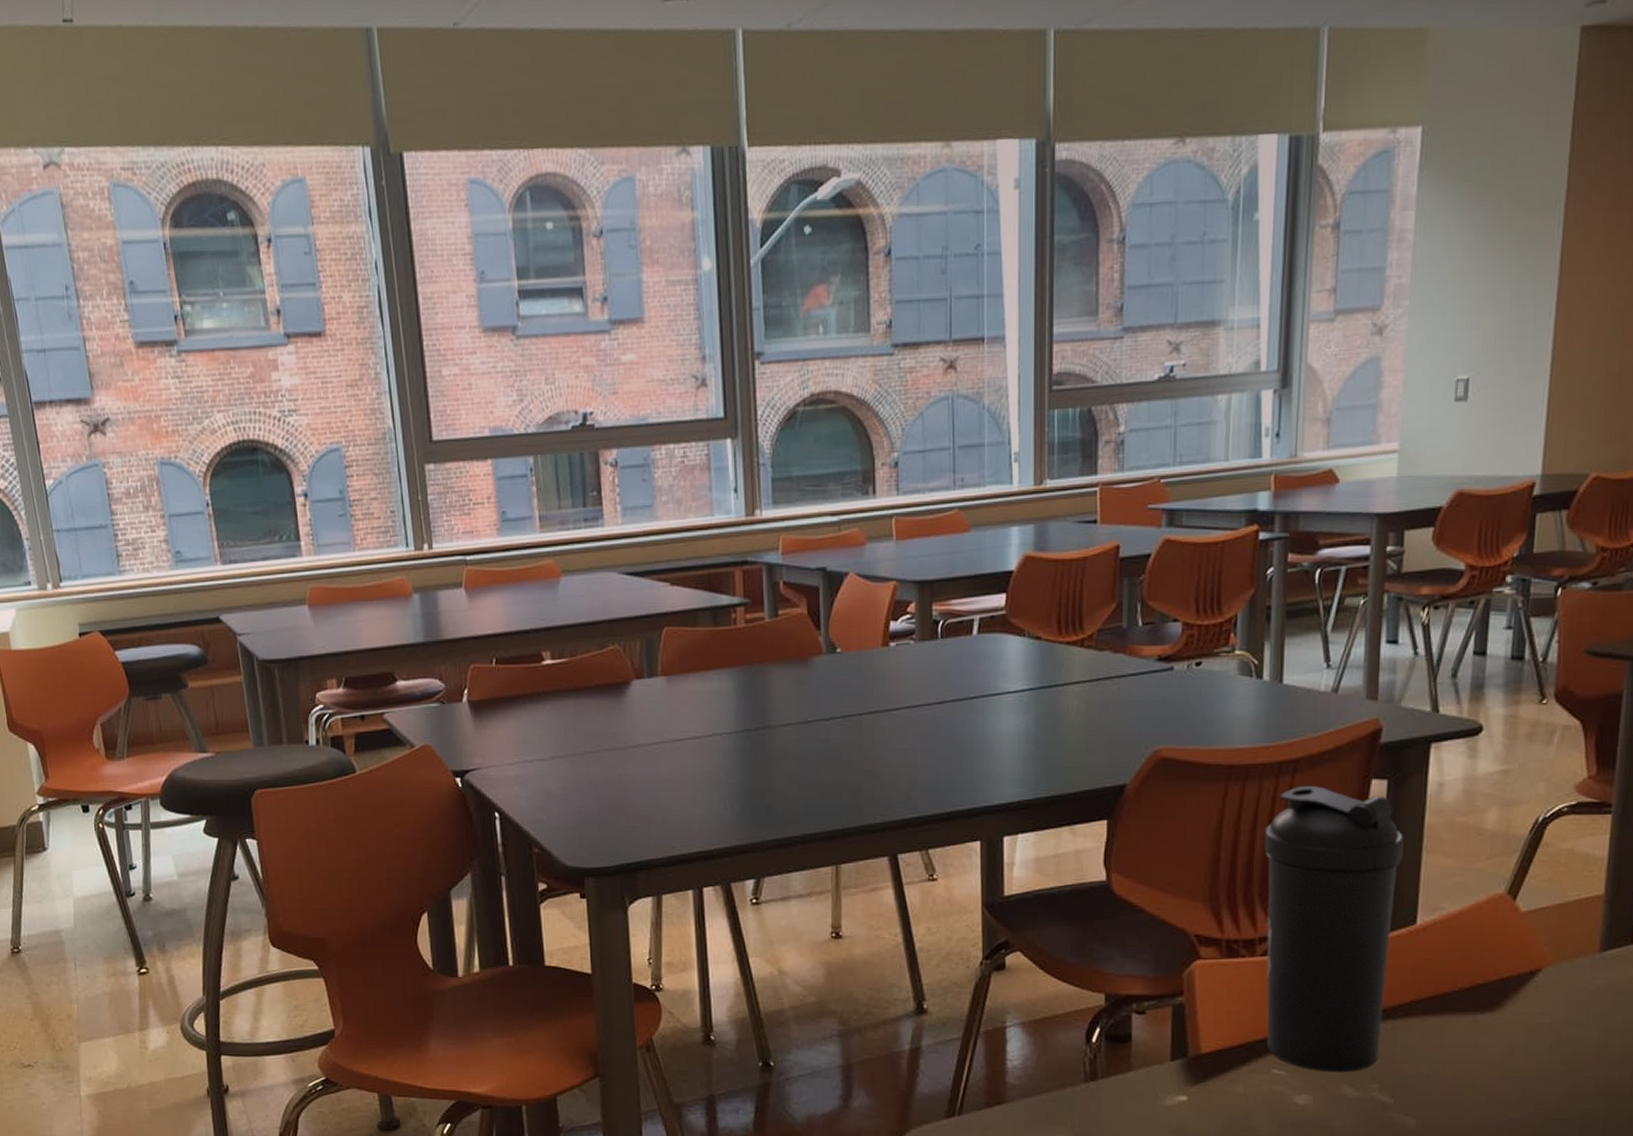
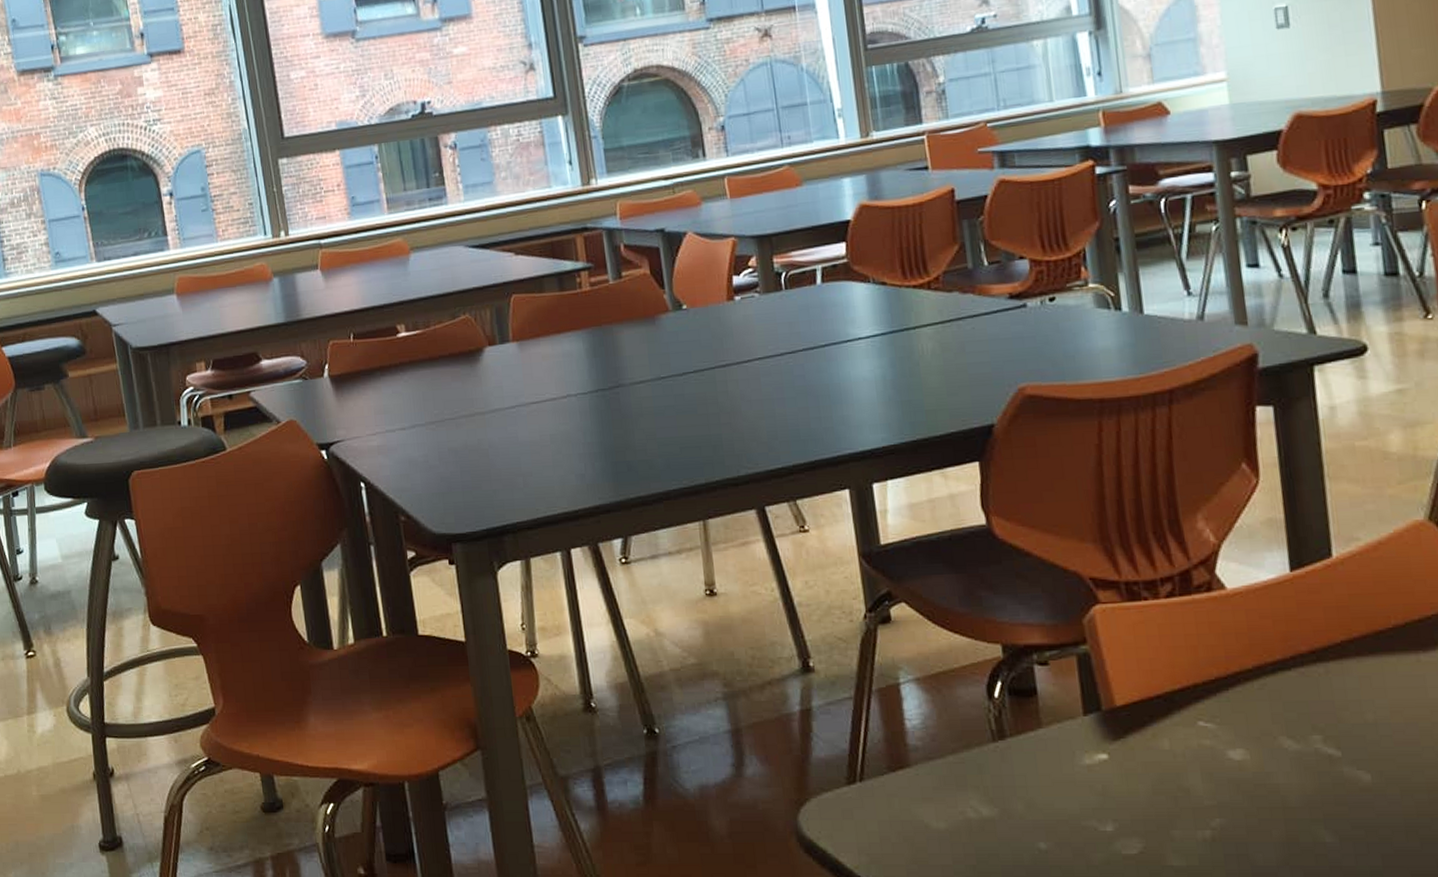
water bottle: present [1264,785,1404,1073] -> none [1148,415,1316,723]

